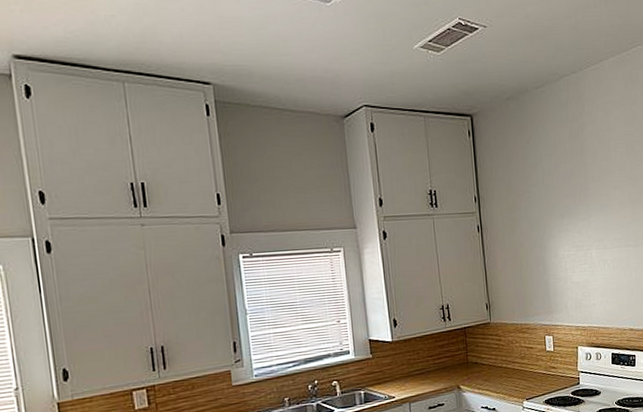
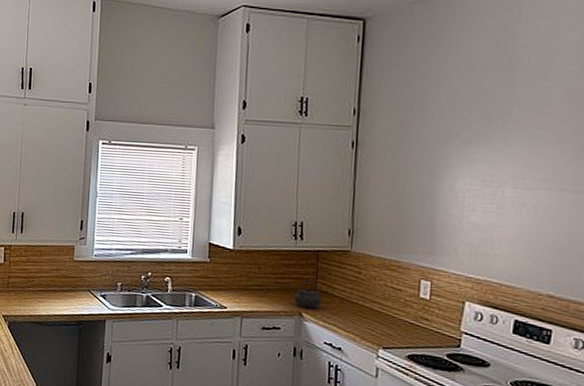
kettle: none [451,354,474,381] -> present [294,278,322,309]

